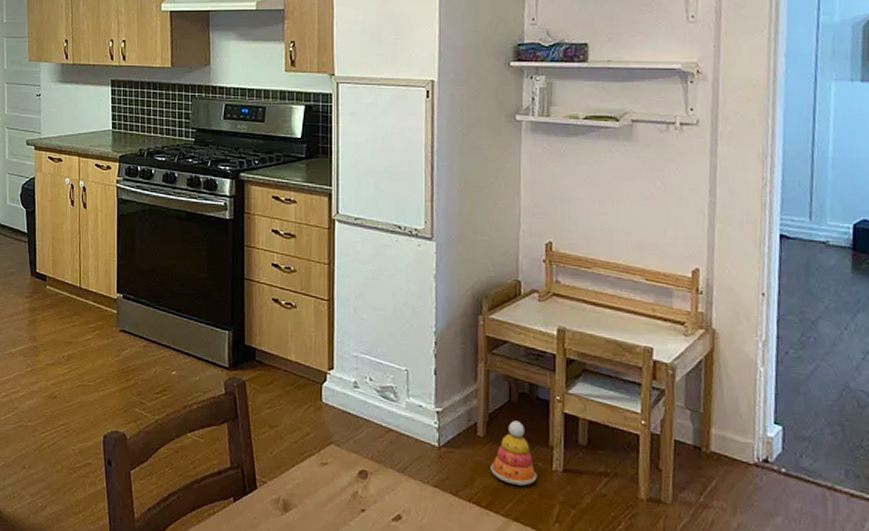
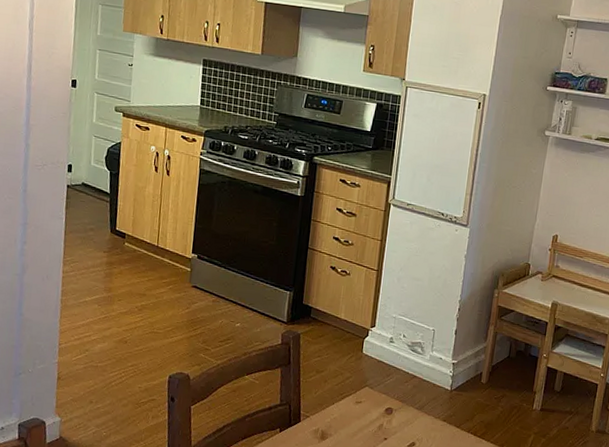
stacking toy: present [490,420,537,486] -> none [487,371,521,421]

